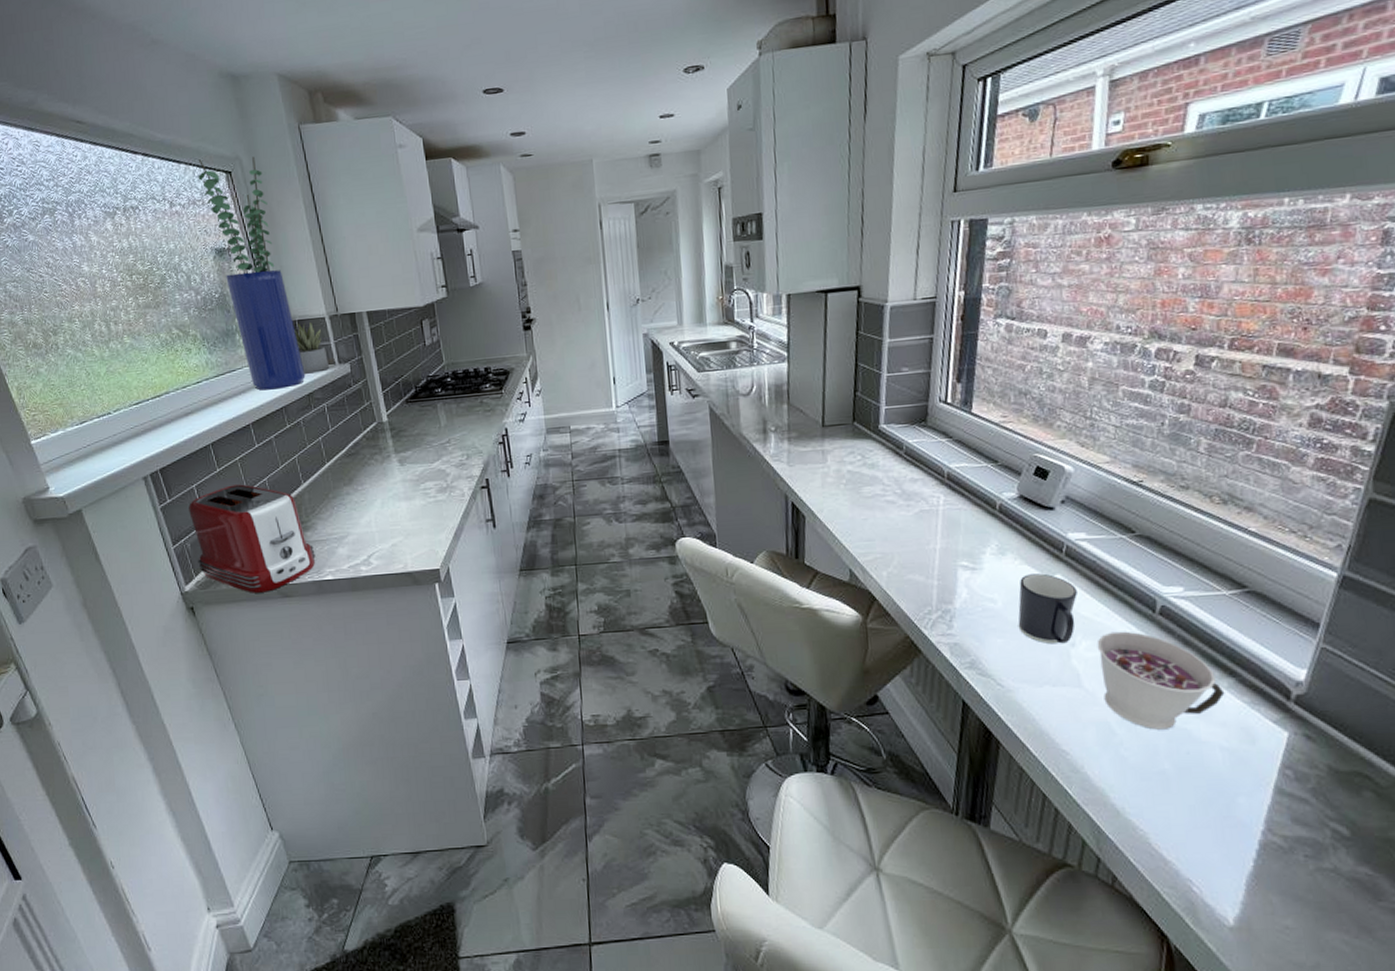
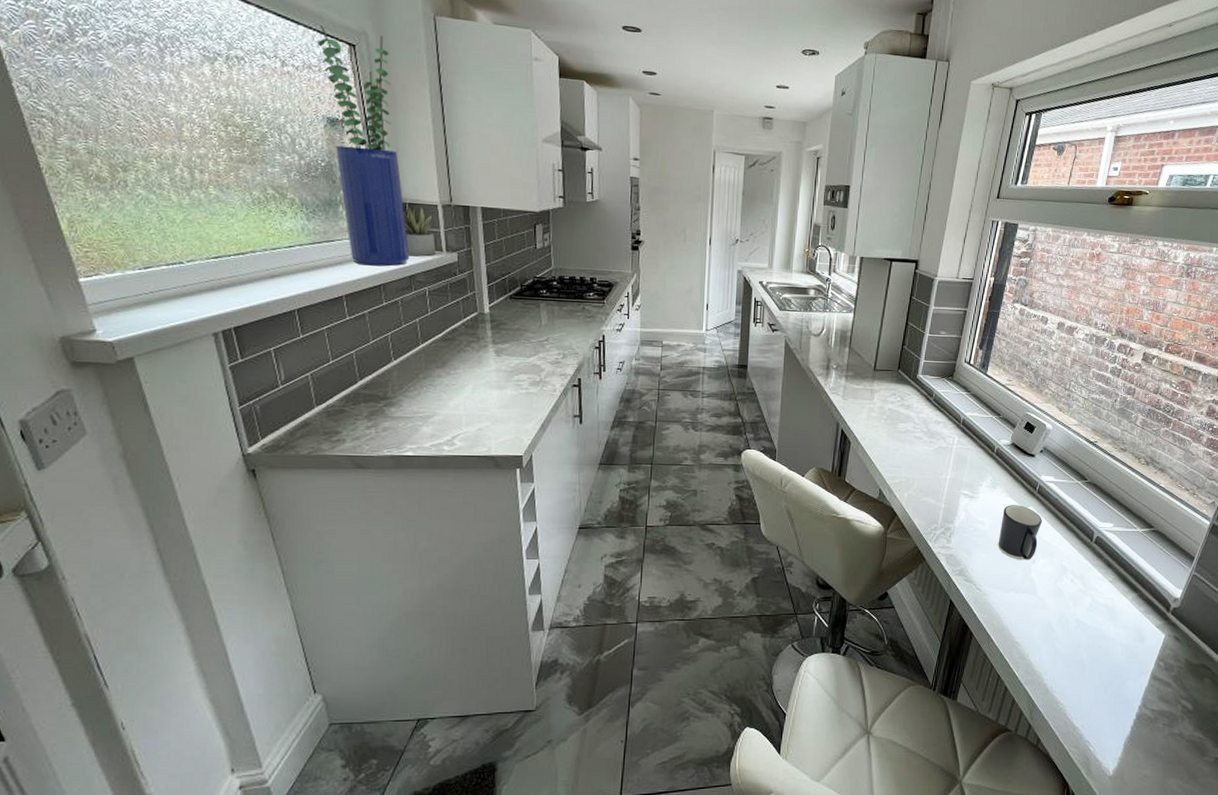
toaster: present [189,484,316,593] -> none [262,353,398,462]
teacup: present [1097,631,1225,730] -> none [1049,553,1129,629]

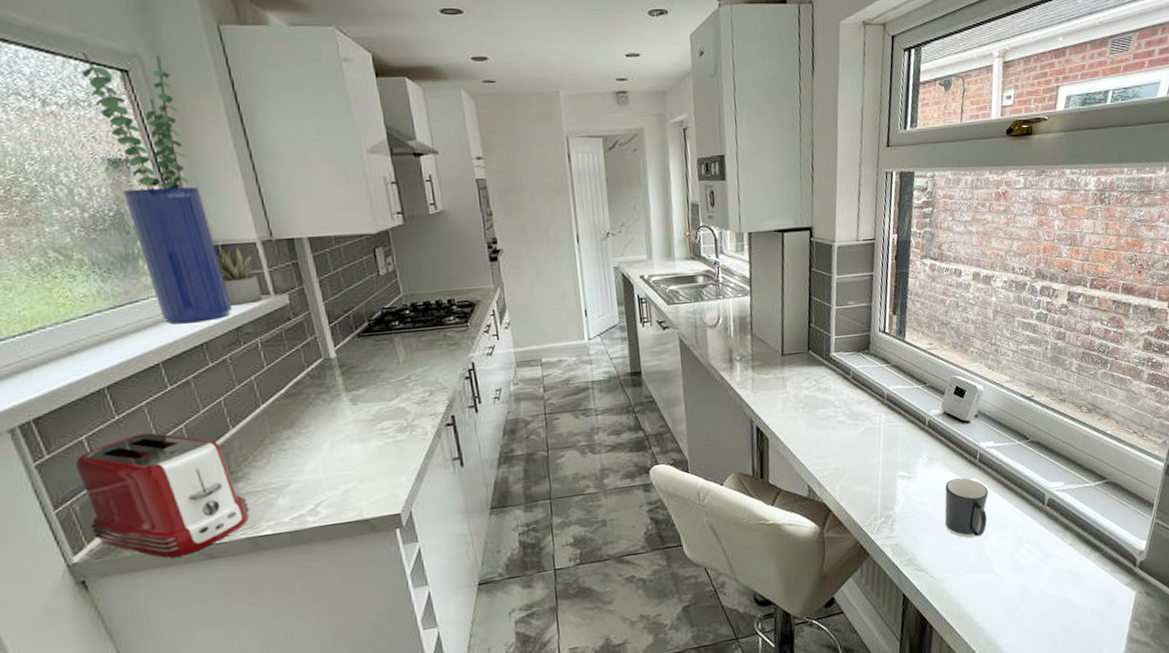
toaster: none [262,353,398,462] -> present [76,432,250,558]

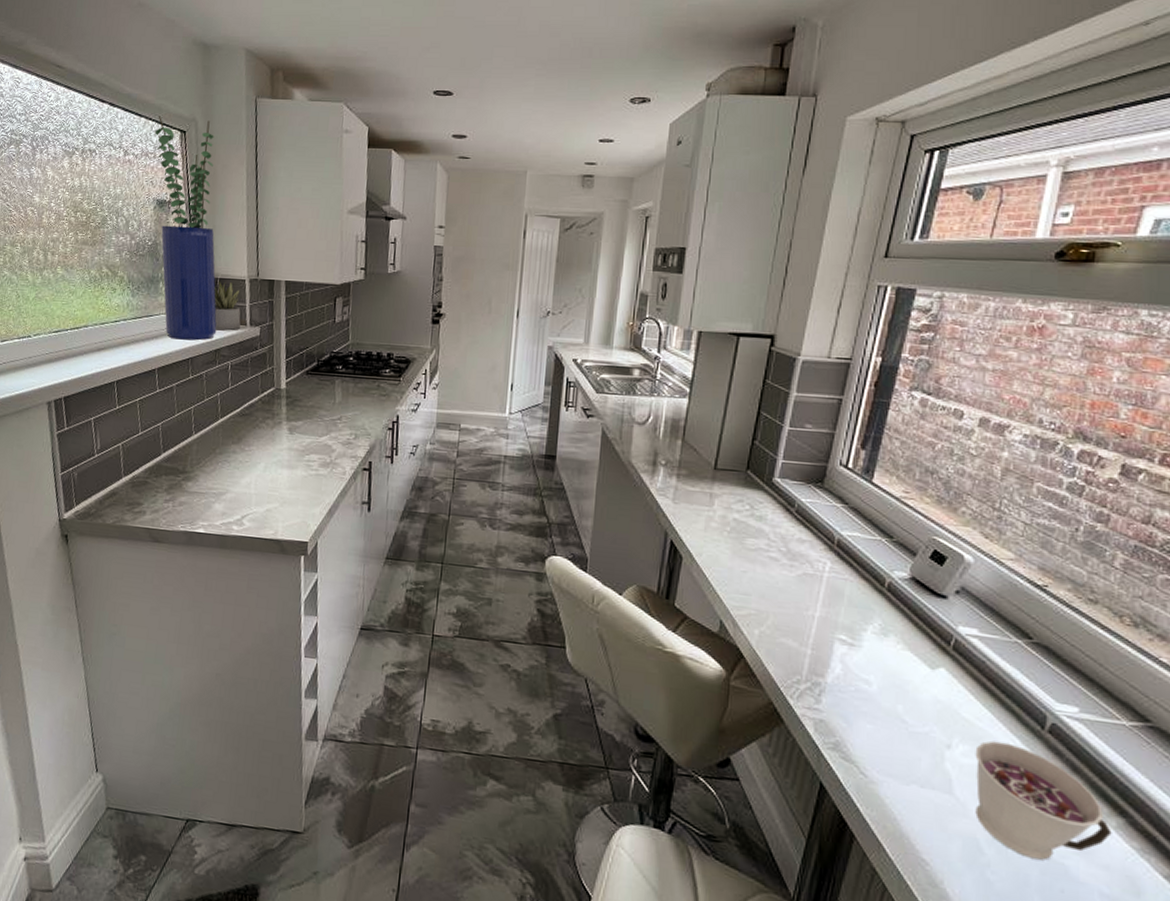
toaster: present [76,432,250,558] -> none [81,424,193,534]
mug: present [944,478,989,538] -> none [891,661,960,744]
teacup: none [1003,521,1093,602] -> present [975,740,1112,860]

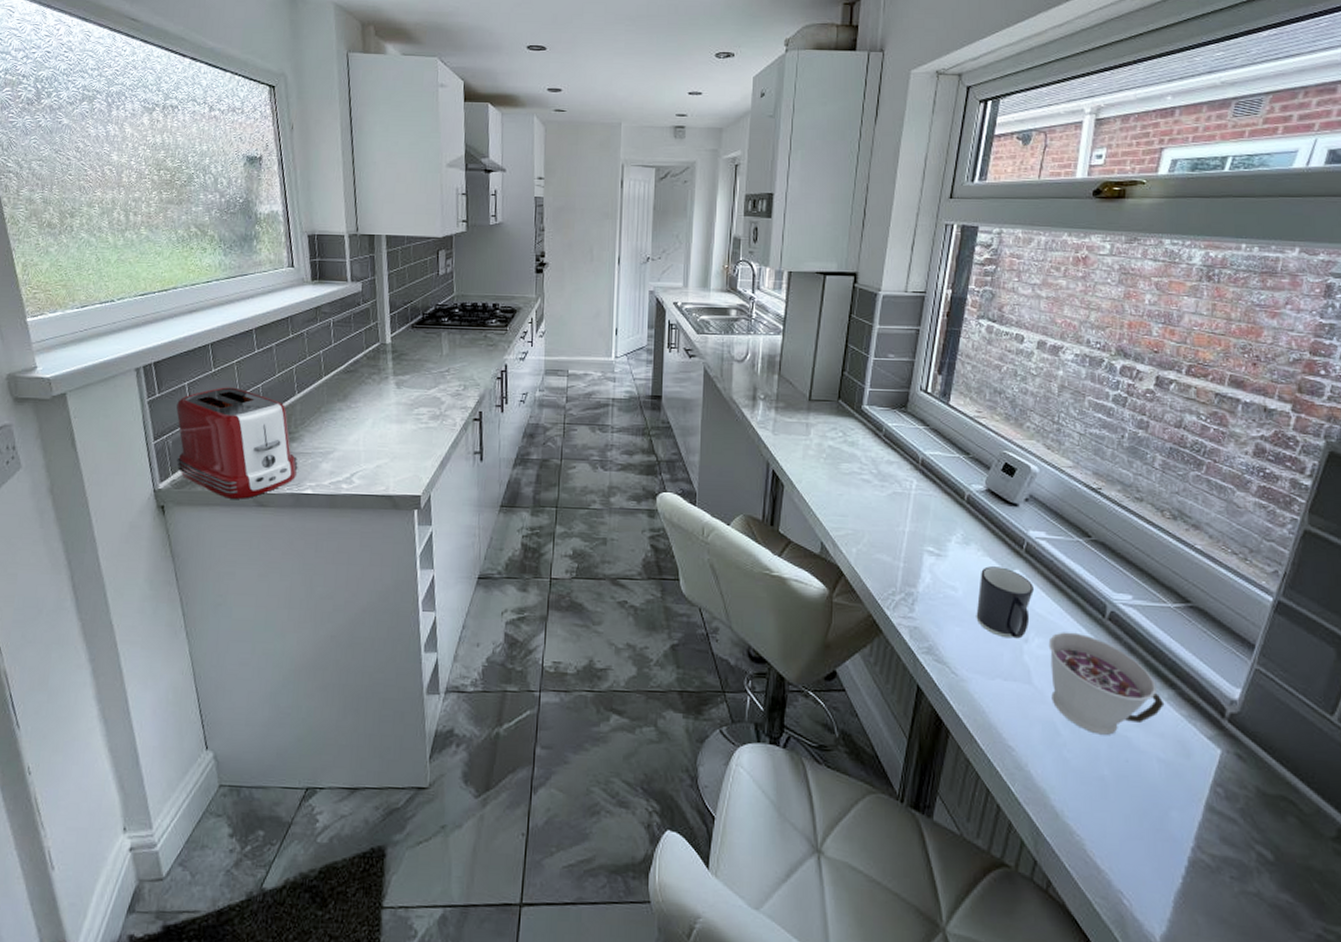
toaster: none [81,424,193,534] -> present [176,387,298,499]
vase: present [155,116,217,340] -> none [241,70,317,298]
succulent plant: present [214,282,241,331] -> none [312,238,341,287]
mug: none [891,661,960,744] -> present [976,566,1034,639]

